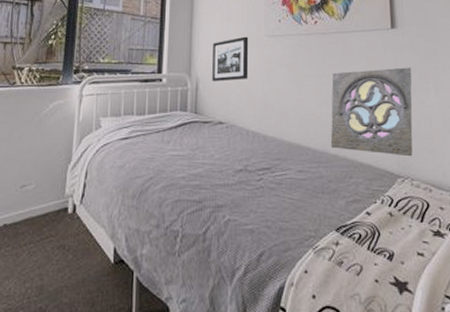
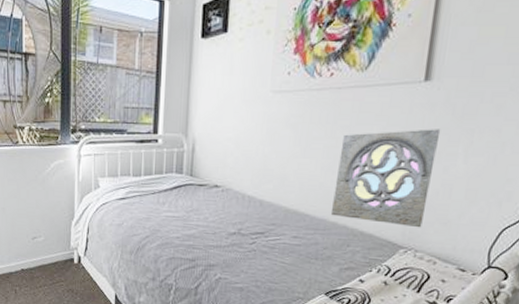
picture frame: present [212,36,249,82] -> none [209,92,252,143]

